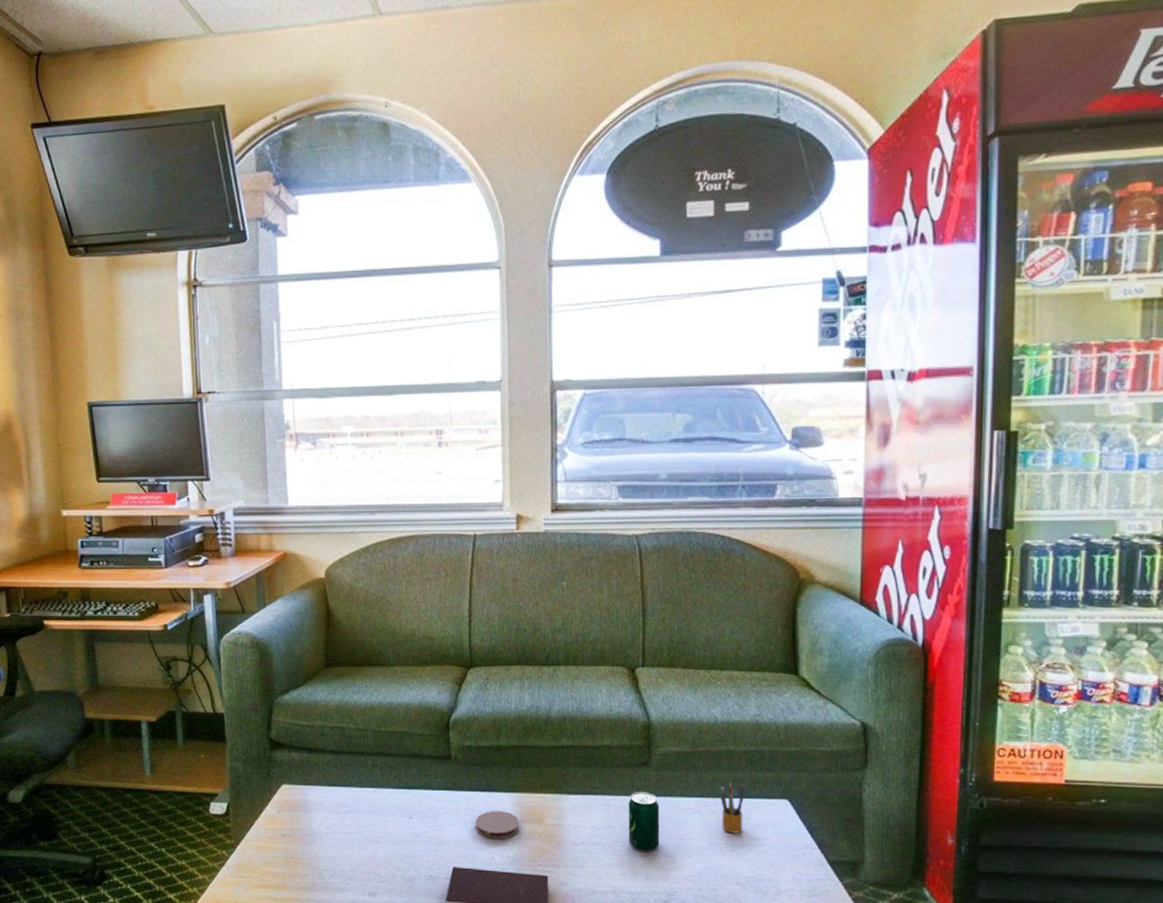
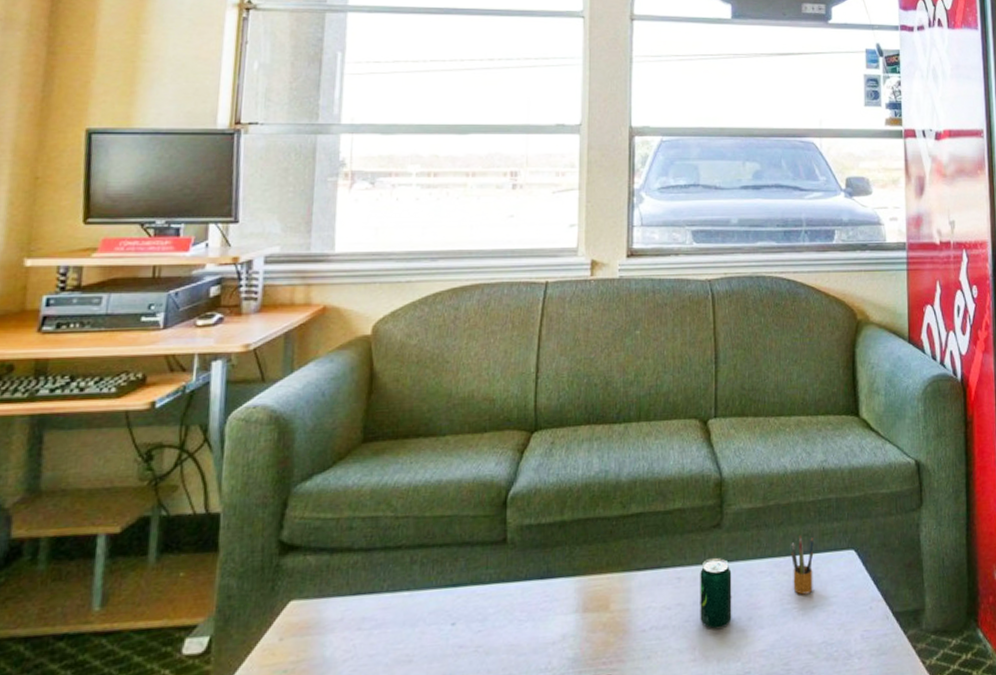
coaster: present [475,811,520,840] -> none [530,600,583,638]

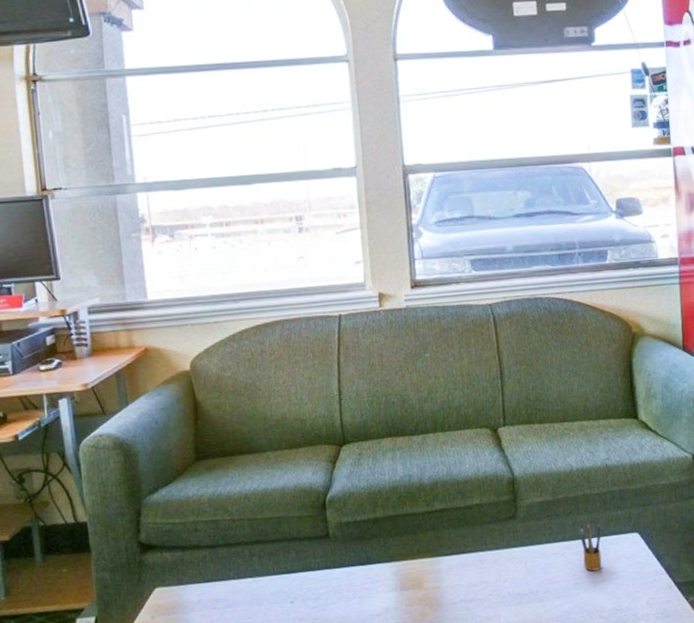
beverage can: present [700,557,732,630] -> none [500,543,531,601]

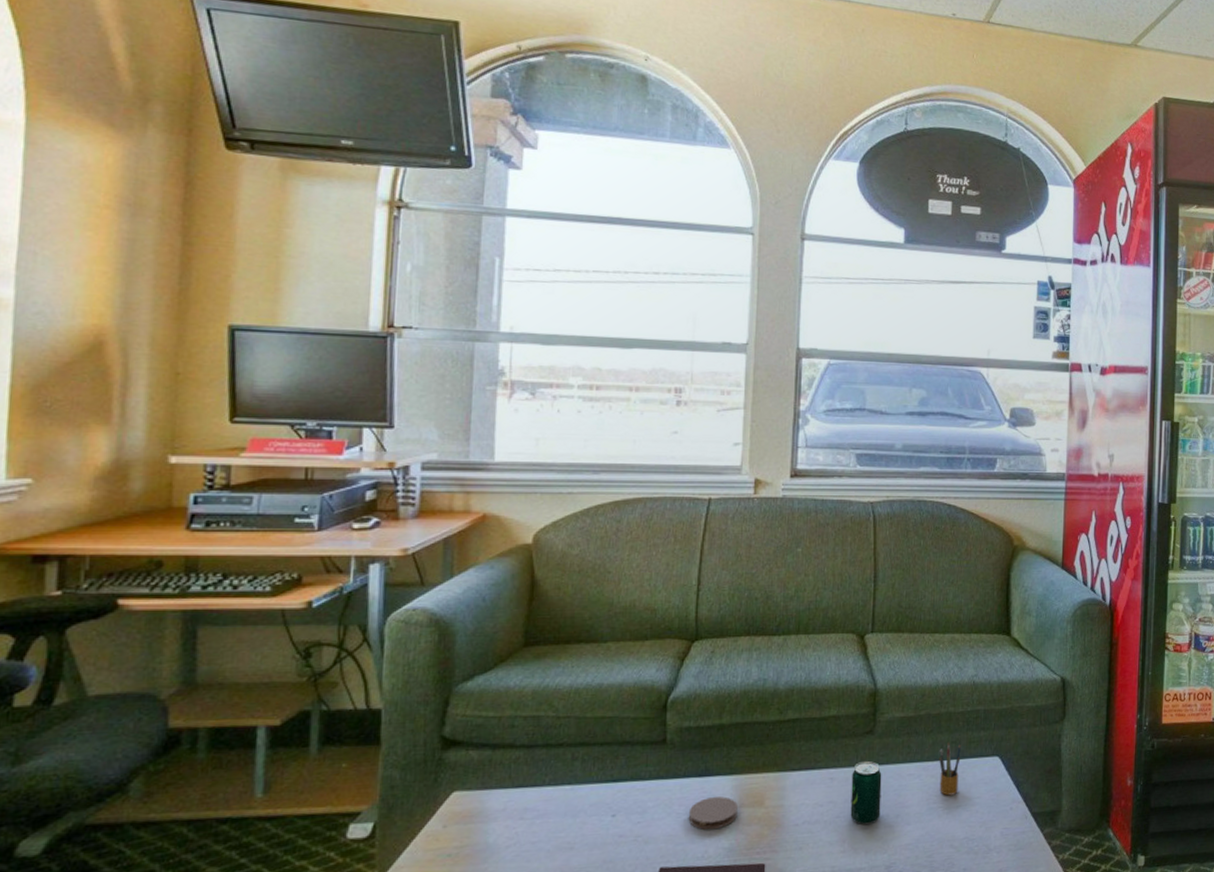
coaster: none [356,581,401,611] -> present [688,796,739,830]
beverage can: none [500,543,531,601] -> present [850,760,882,825]

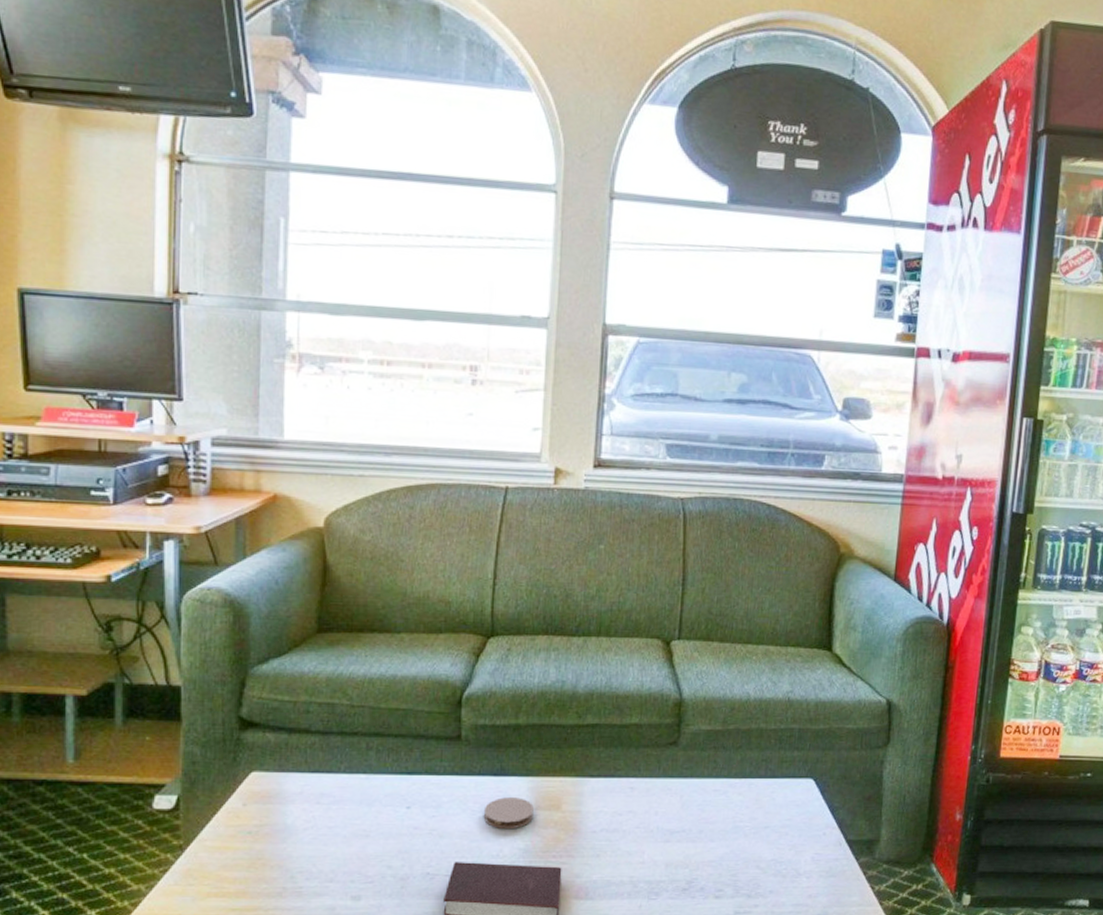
beverage can: present [850,760,882,825] -> none [650,772,686,838]
pencil box: present [939,742,961,796] -> none [747,759,772,815]

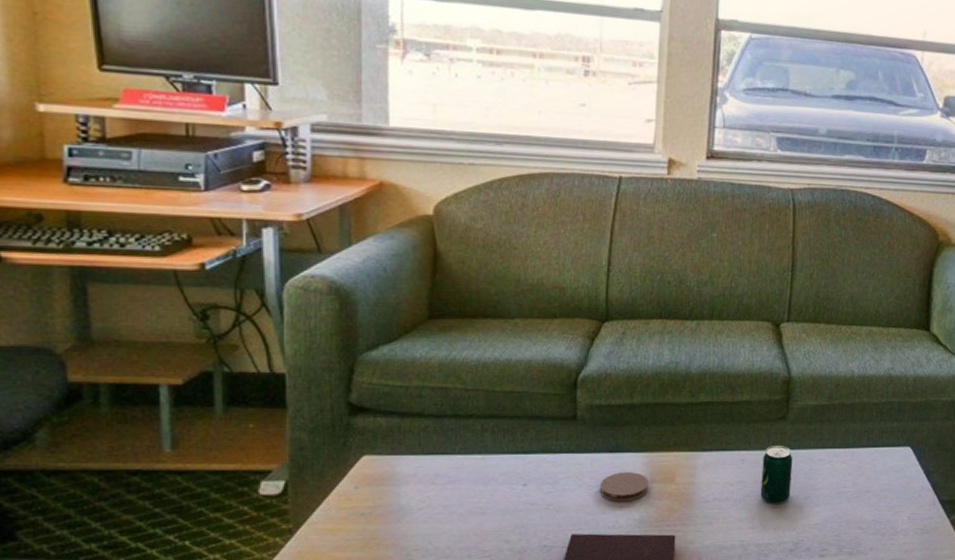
beverage can: none [650,772,686,838] -> present [760,445,793,505]

